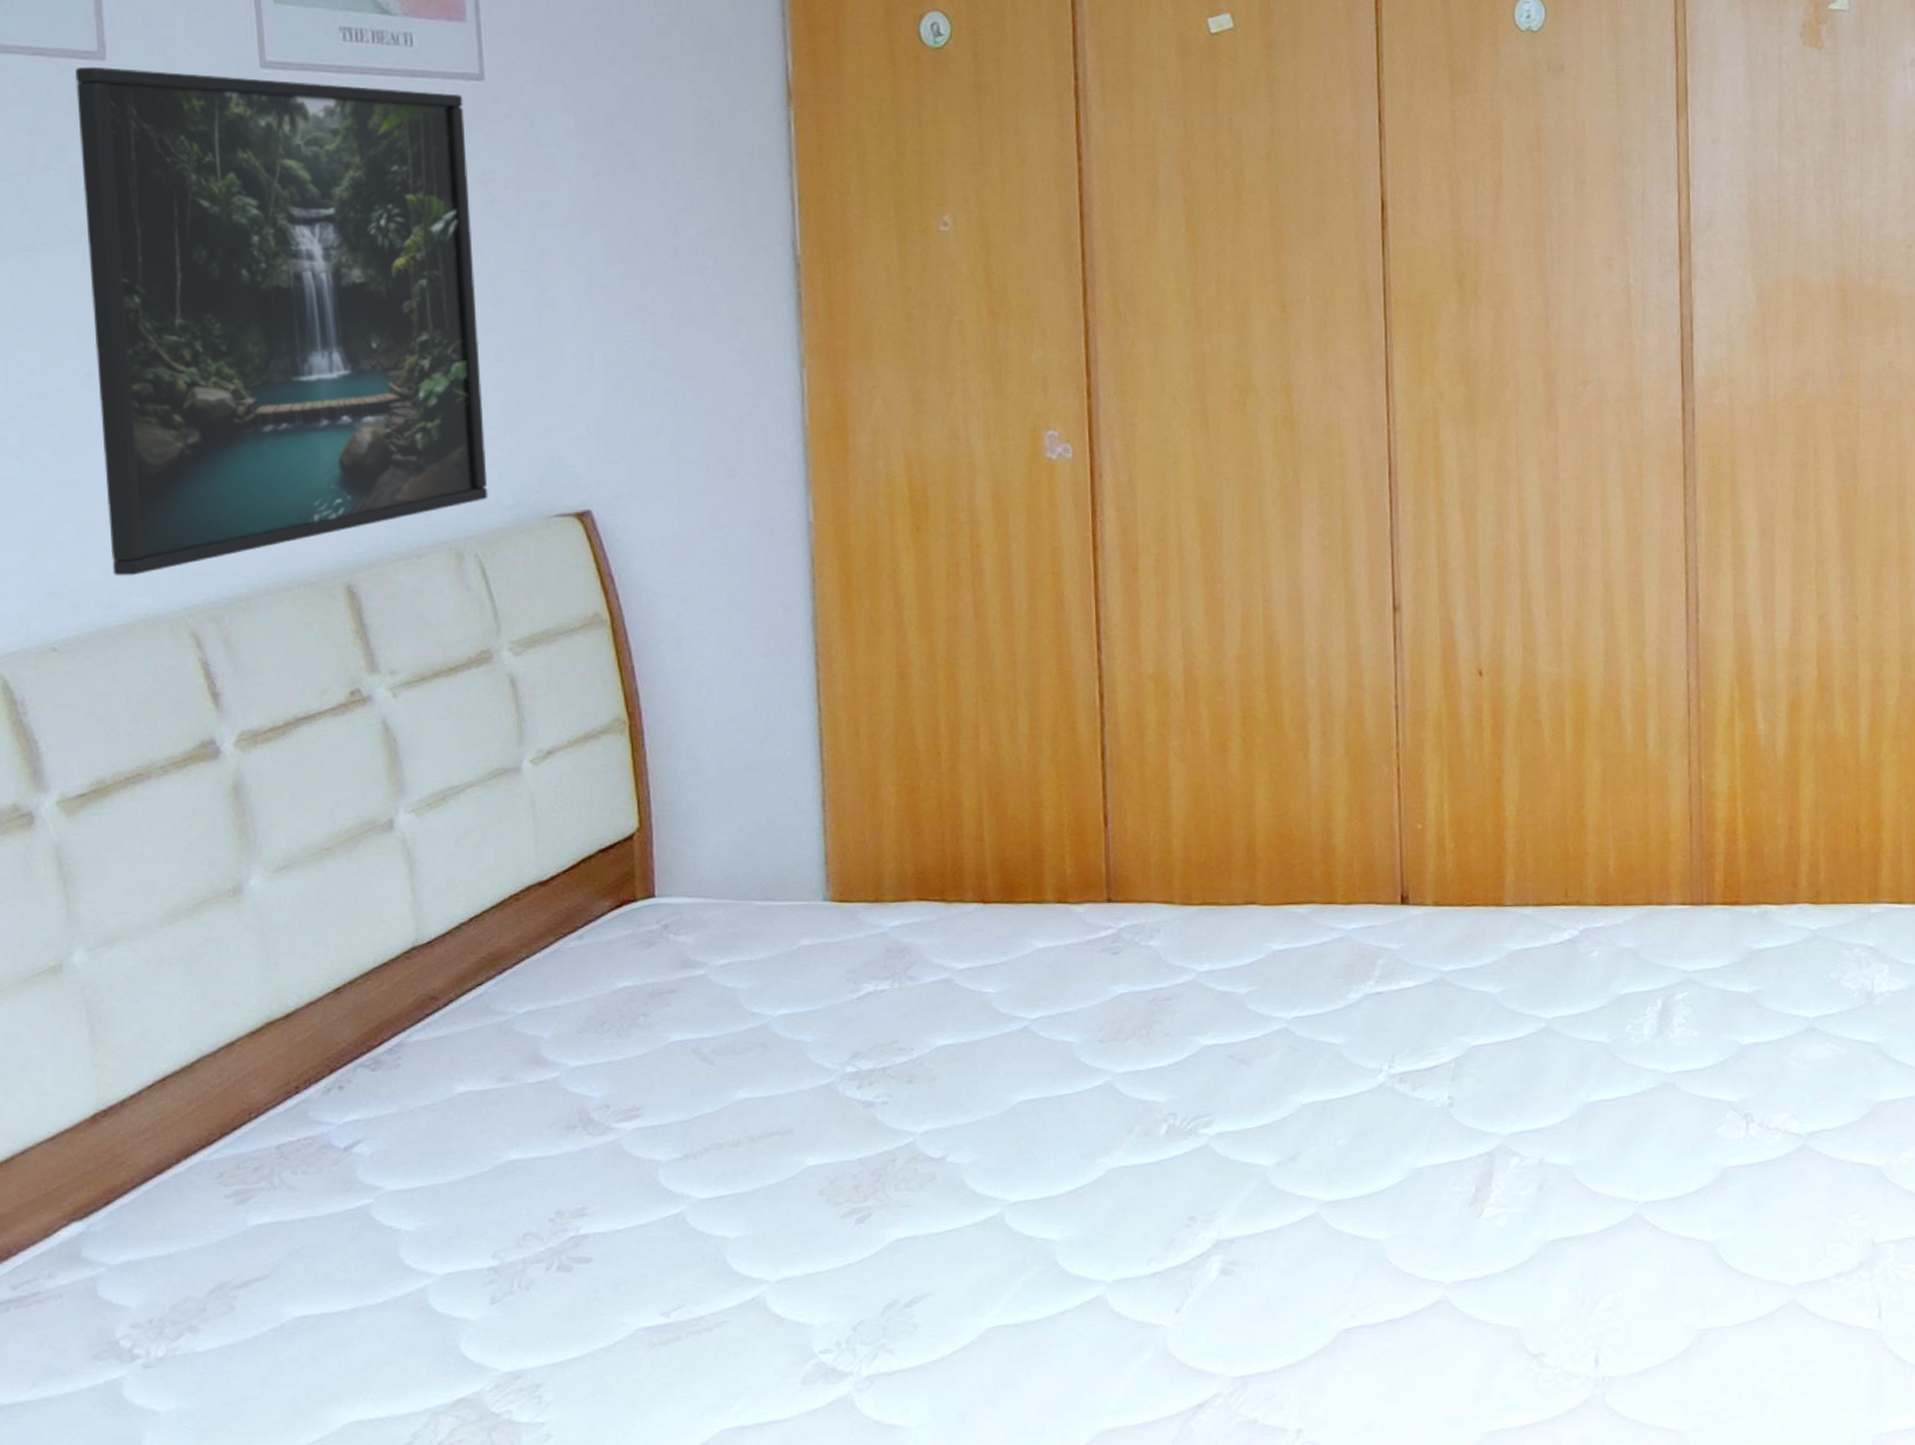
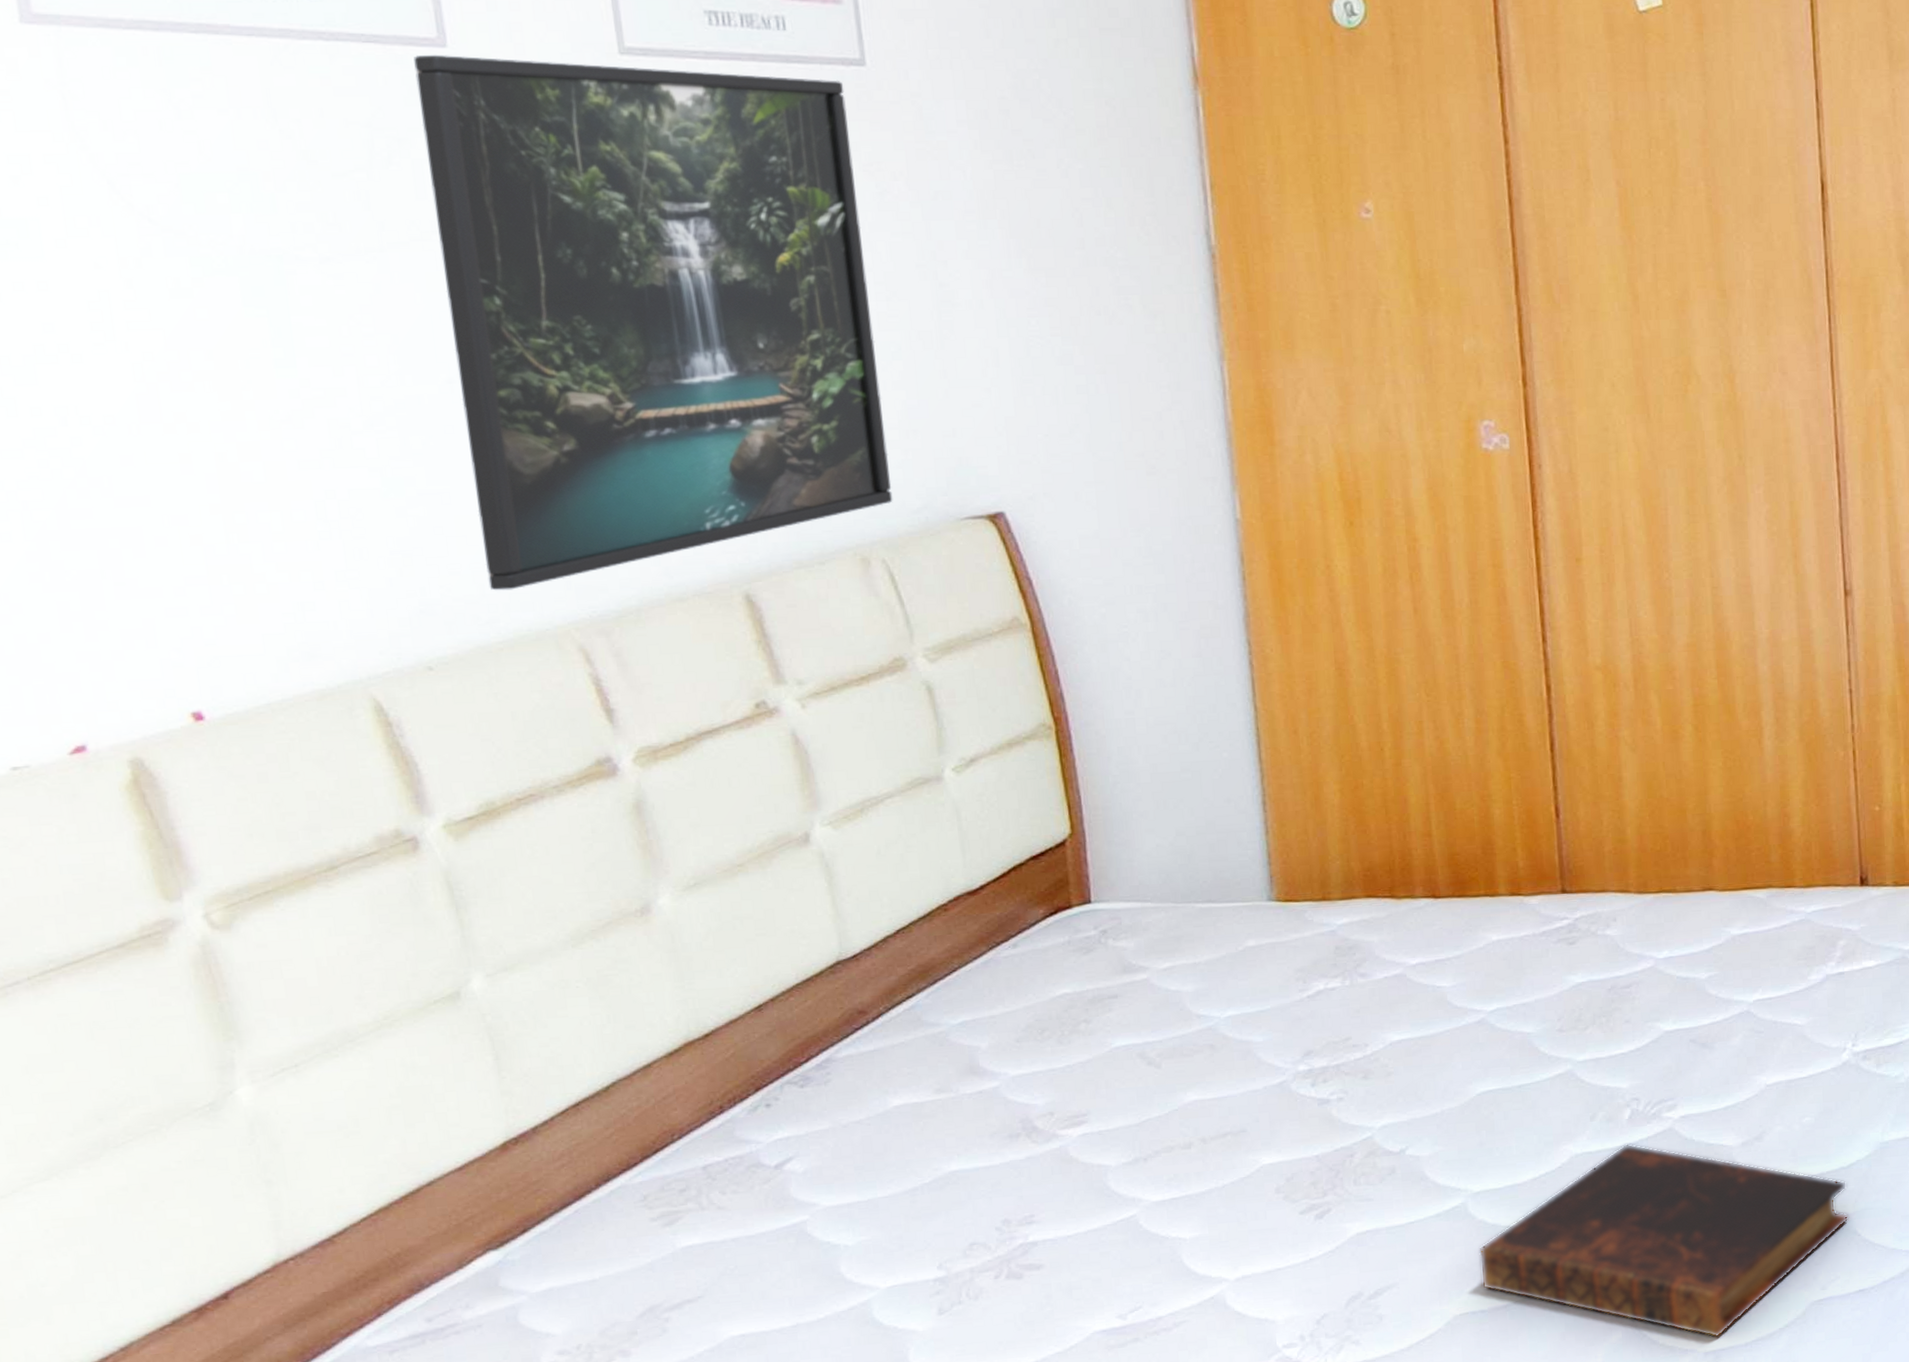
book: none [1014,1159,1381,1364] -> present [1479,1143,1849,1338]

